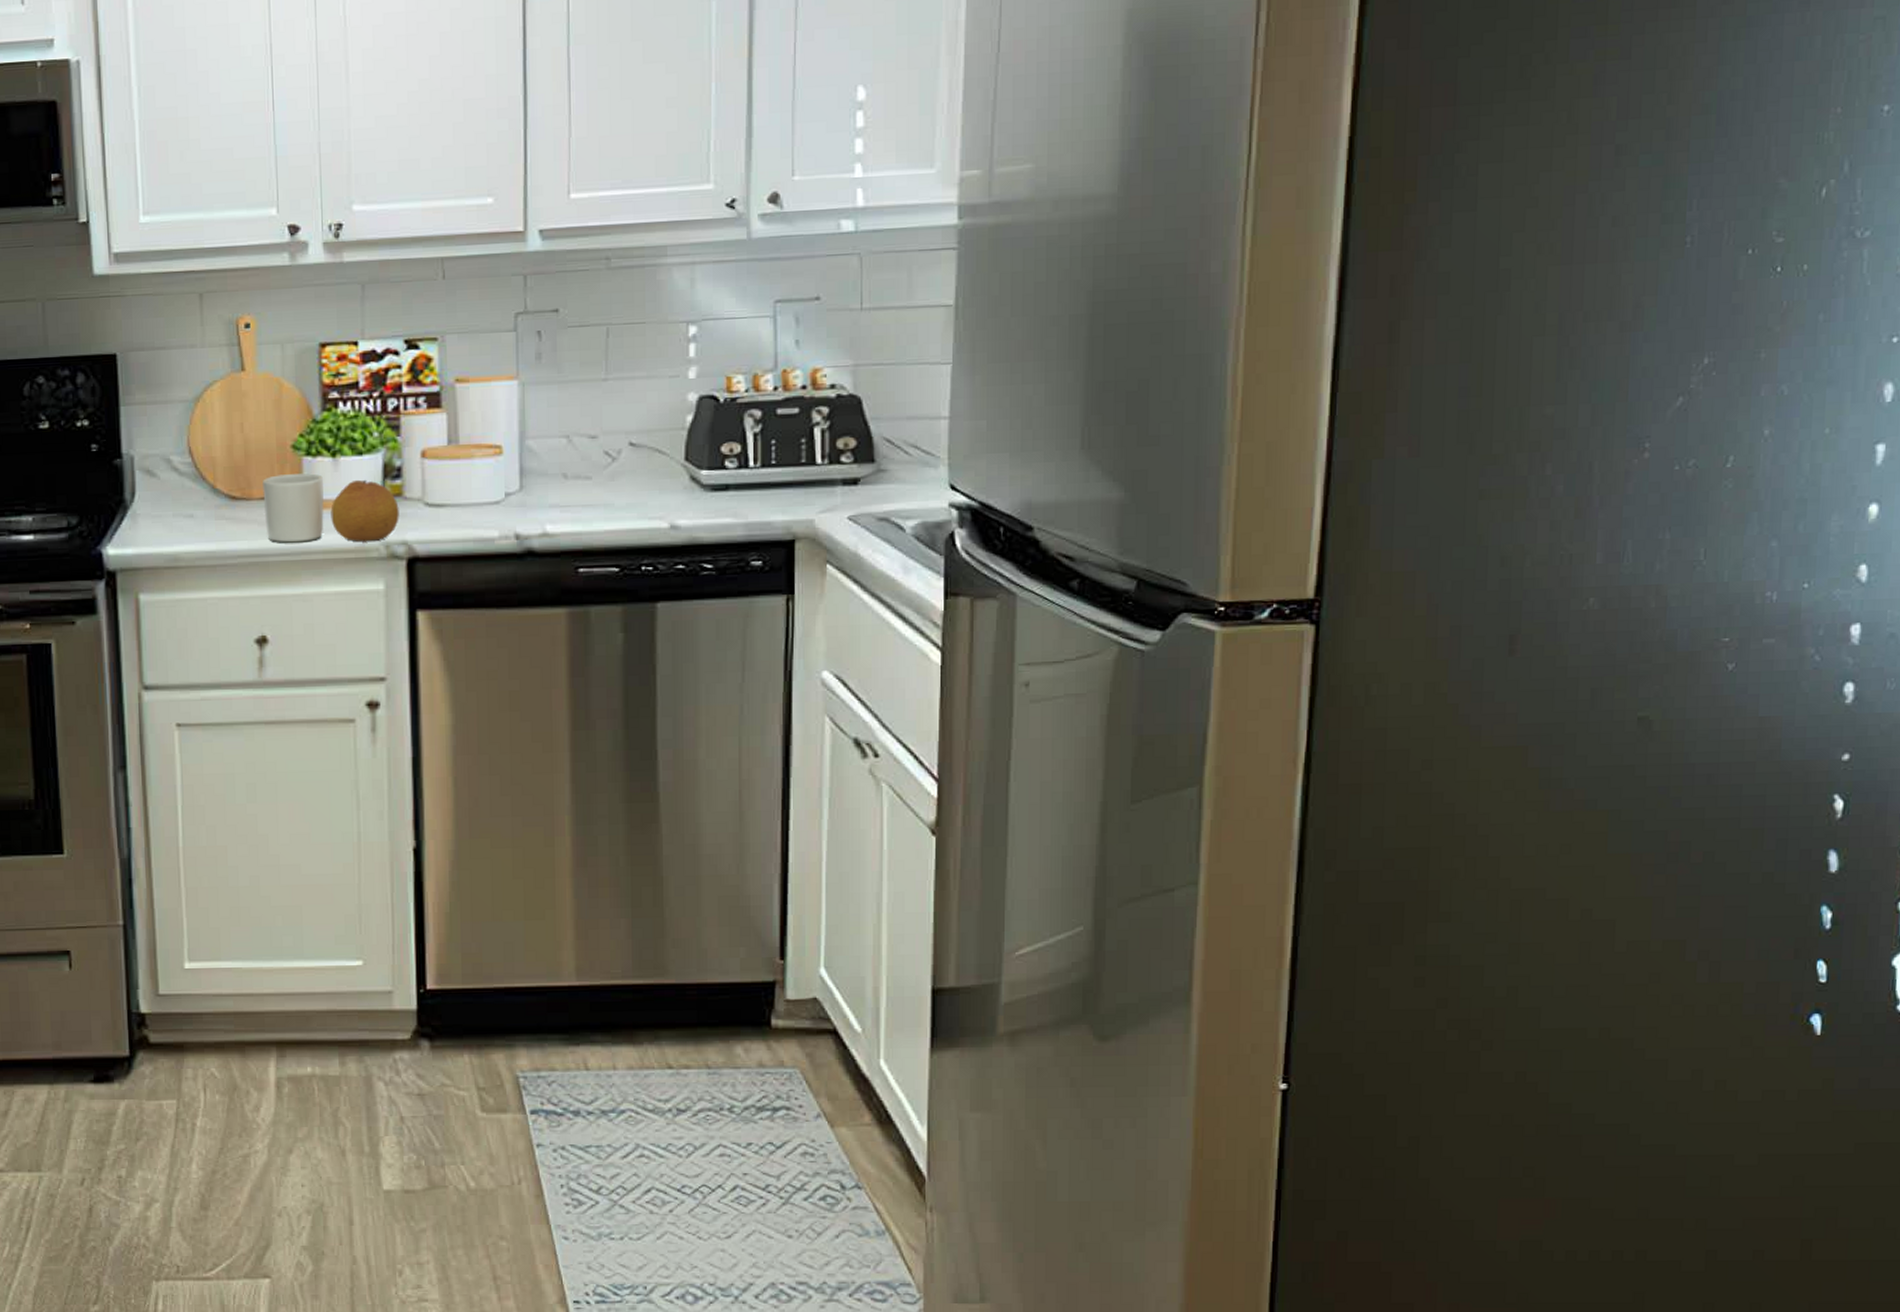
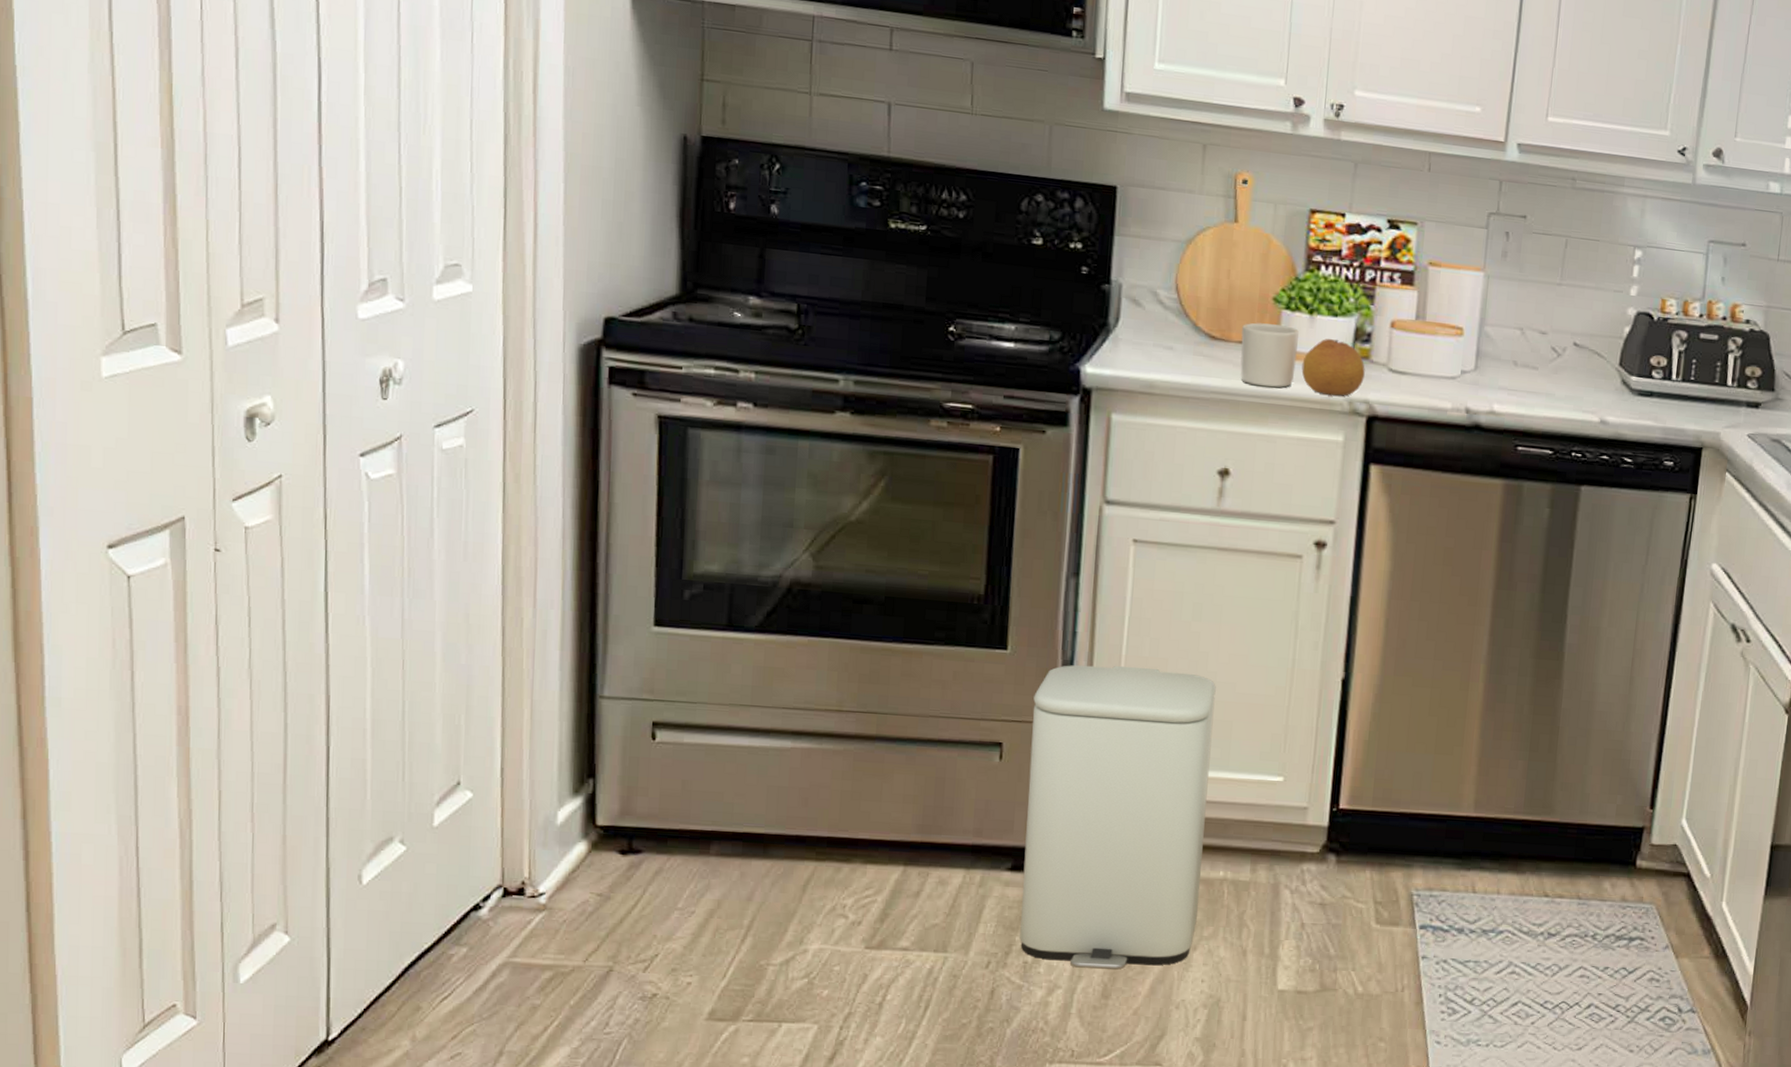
pedal bin: none [95,858,290,1180] -> present [1020,665,1216,971]

